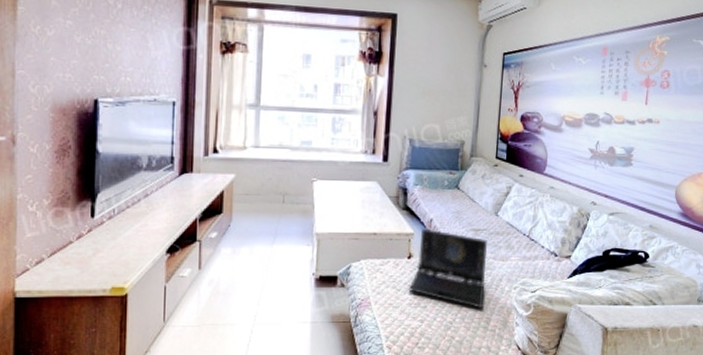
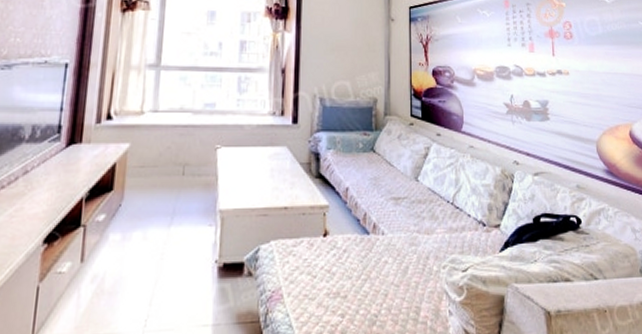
laptop: present [408,228,487,309] -> none [326,199,411,295]

